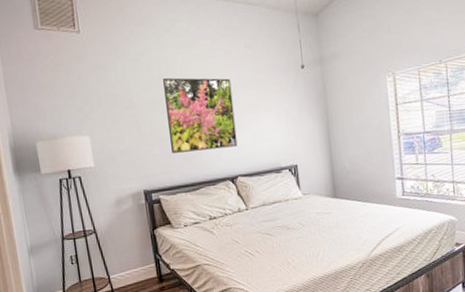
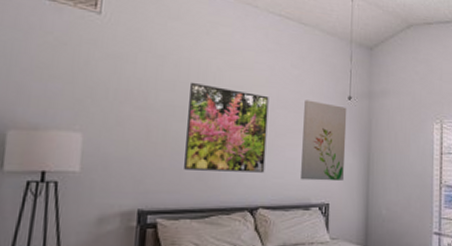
wall art: none [262,75,308,148] -> present [301,100,347,182]

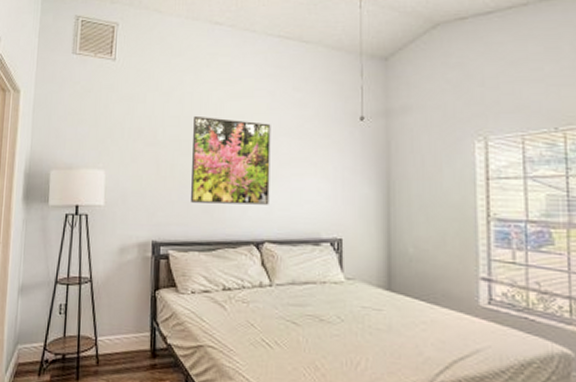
wall art: present [301,100,347,182] -> none [309,124,360,214]

